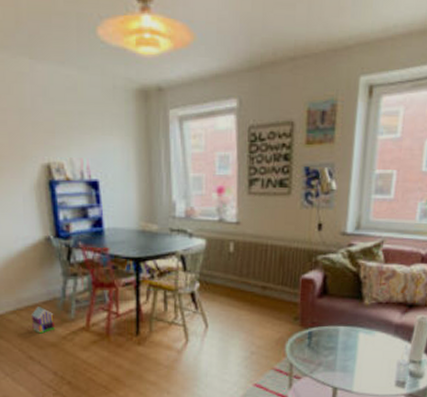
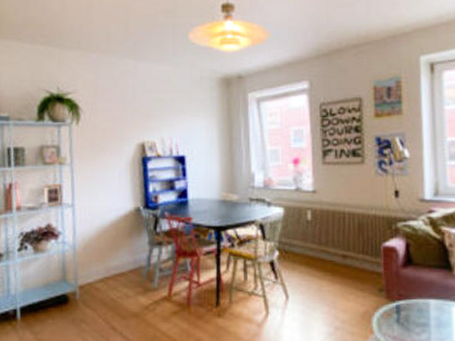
toy house: present [30,307,56,334] -> none [117,275,139,303]

